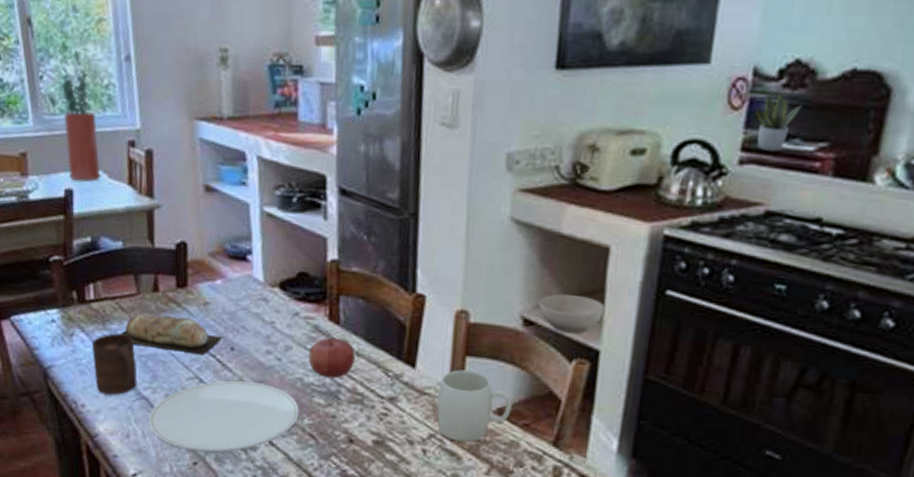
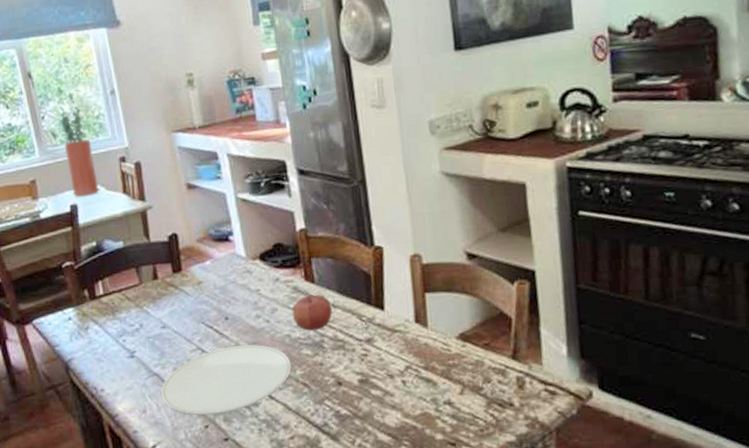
cup: present [91,332,138,396] -> none [105,319,148,378]
bread loaf: present [120,313,224,355] -> none [129,297,218,329]
mug: present [436,369,512,443] -> none [406,304,472,369]
bowl: present [538,294,605,333] -> none [476,227,532,260]
potted plant: present [756,91,802,153] -> none [617,41,652,90]

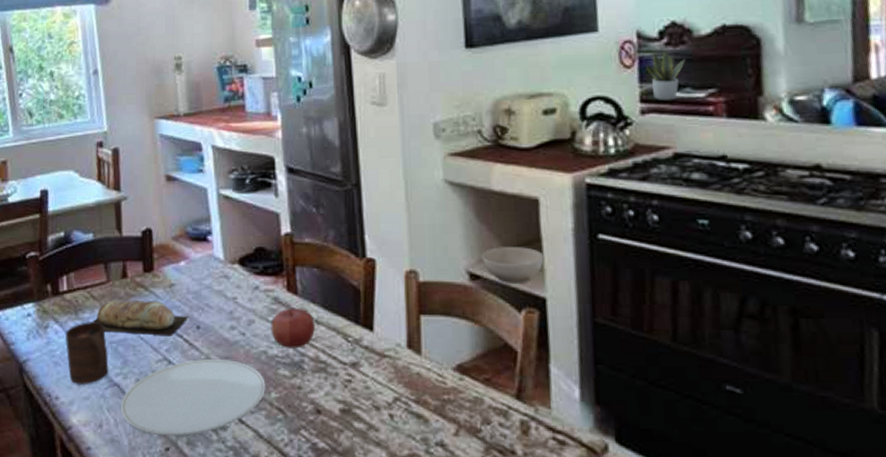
vase: present [60,104,99,198] -> none [38,82,73,183]
cup: none [105,319,148,378] -> present [65,320,109,385]
bread loaf: none [129,297,218,329] -> present [92,299,190,337]
bowl: none [476,227,532,260] -> present [481,247,544,283]
potted plant: none [617,41,652,90] -> present [646,49,685,102]

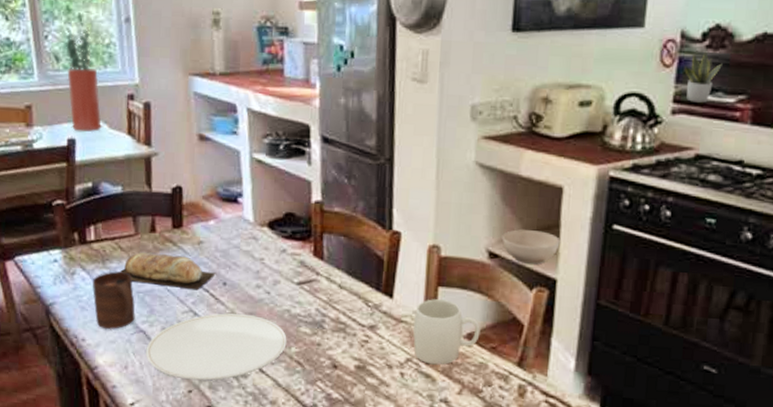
vase: none [38,82,73,183] -> present [66,27,102,133]
fruit: present [271,307,315,349] -> none [295,271,338,309]
mug: none [397,329,471,403] -> present [412,299,481,365]

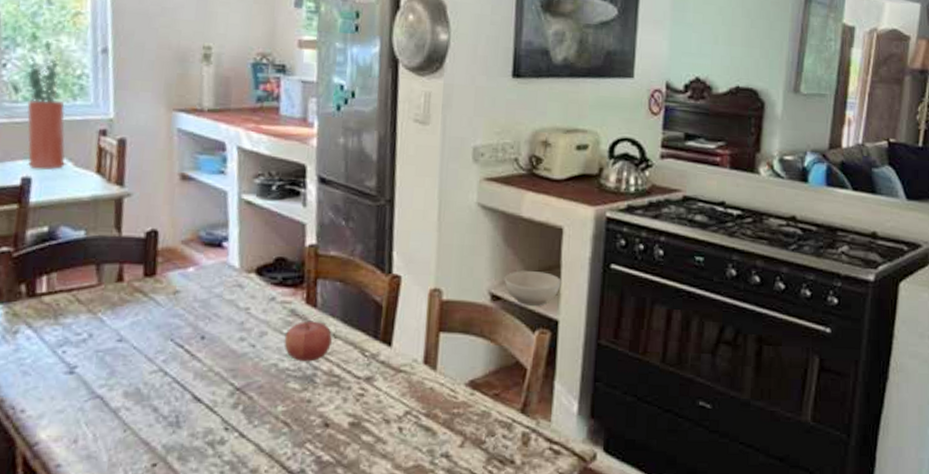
cup: present [92,270,136,330] -> none [38,326,92,397]
bread loaf: present [119,252,217,290] -> none [75,304,195,346]
plate: present [146,313,287,381] -> none [101,370,273,452]
fruit: none [295,271,338,309] -> present [283,320,332,362]
mug: present [412,299,481,365] -> none [412,345,483,417]
potted plant: present [684,51,722,104] -> none [670,101,703,149]

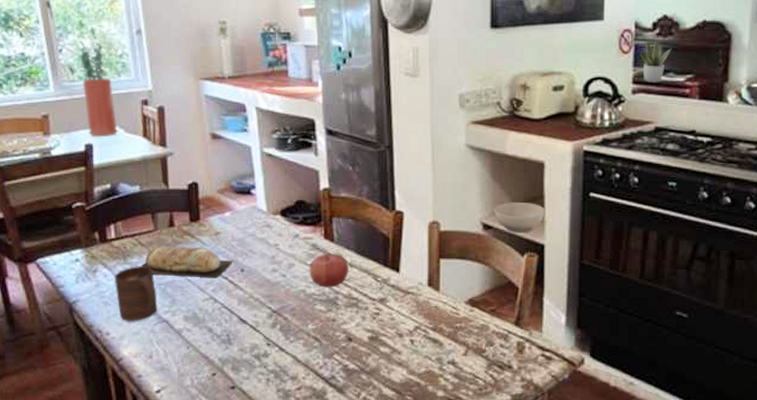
cup: none [38,326,92,397] -> present [114,265,158,322]
bread loaf: none [75,304,195,346] -> present [140,246,235,278]
potted plant: none [670,101,703,149] -> present [640,38,671,84]

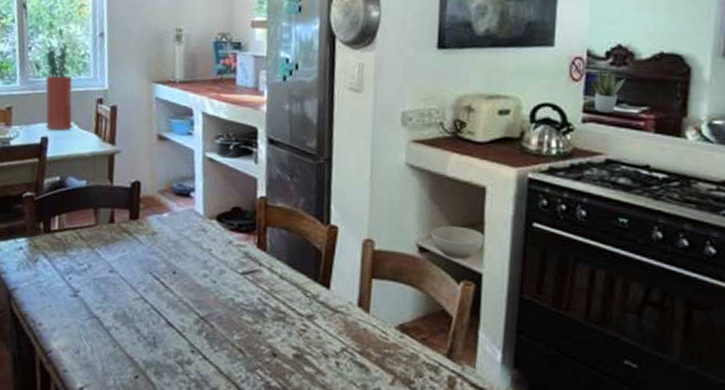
cup: present [114,265,158,322] -> none [52,258,91,315]
bread loaf: present [140,246,235,278] -> none [78,241,168,279]
fruit: present [309,253,348,288] -> none [239,262,279,299]

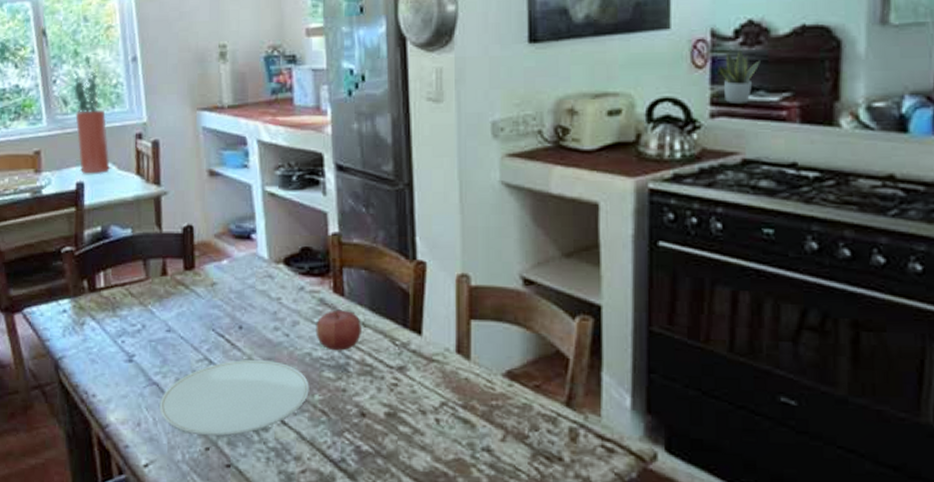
plate: none [97,300,230,367] -> present [159,359,309,437]
fruit: none [239,262,279,299] -> present [315,309,361,351]
bowl: present [430,226,485,259] -> none [536,252,601,290]

